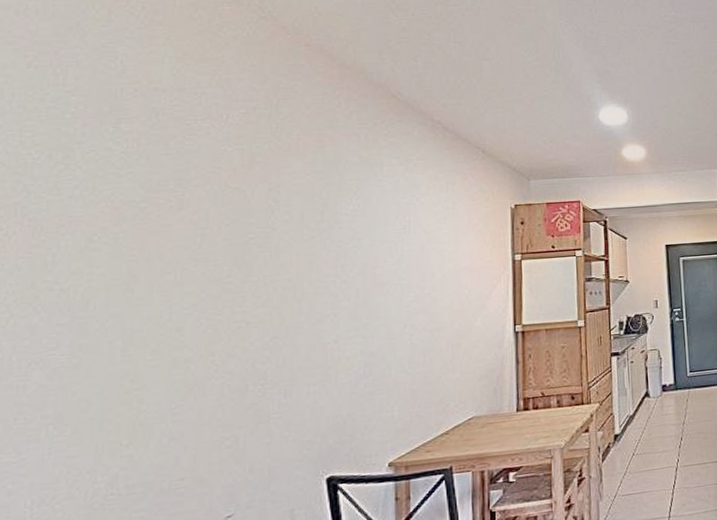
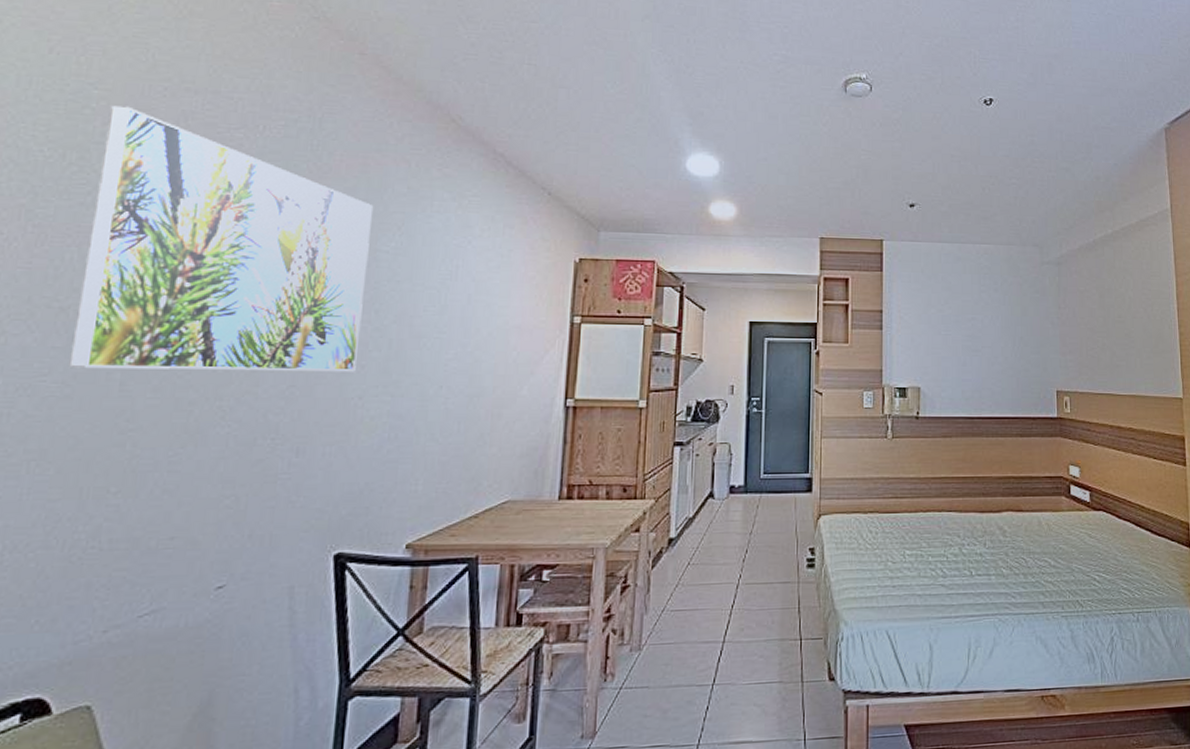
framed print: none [74,108,331,341] -> present [69,105,374,372]

